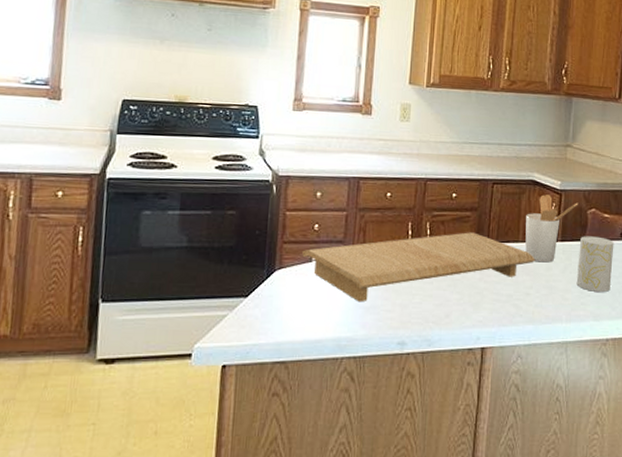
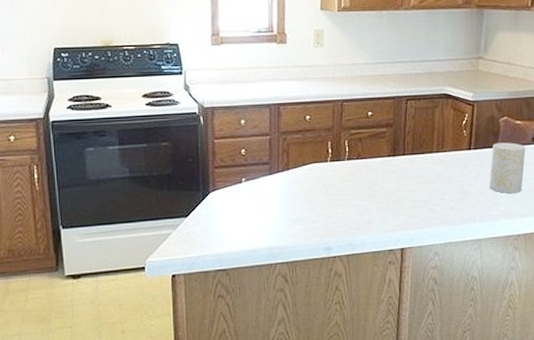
cutting board: present [302,232,536,302] -> none [232,147,450,216]
utensil holder: present [525,194,578,263] -> none [440,107,491,170]

